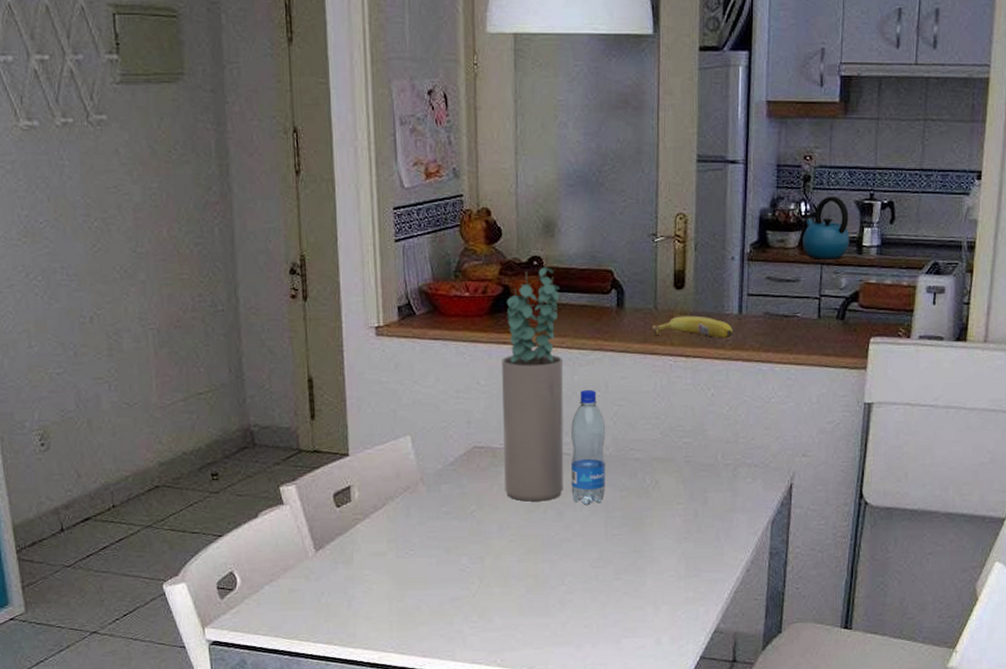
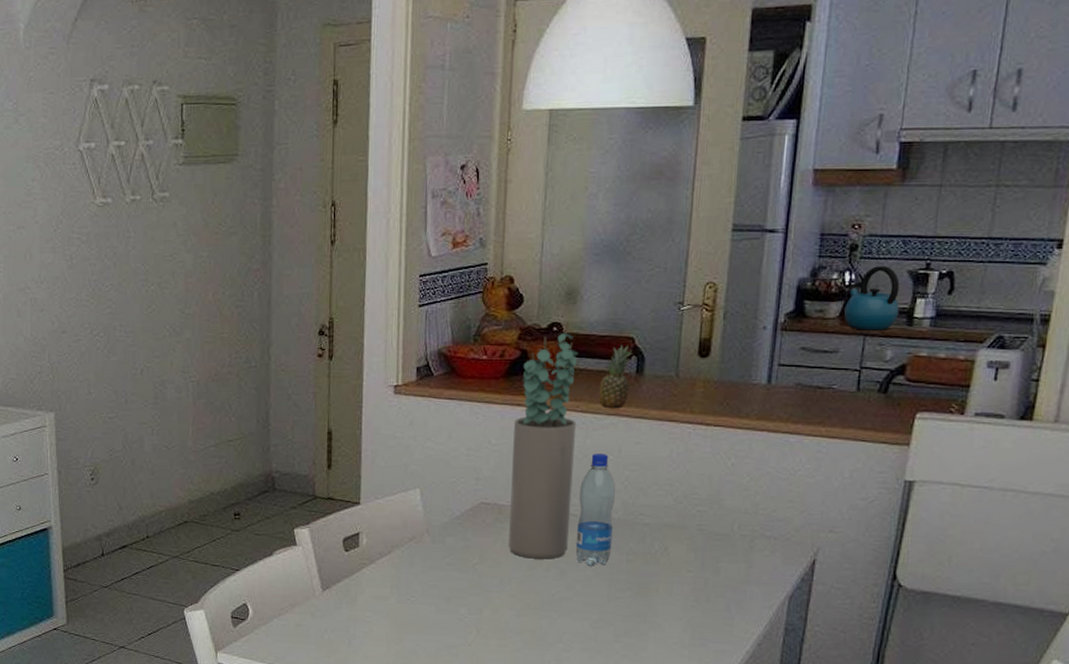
fruit: none [582,278,613,344] -> present [598,345,634,409]
fruit: present [651,316,732,339] -> none [671,384,759,409]

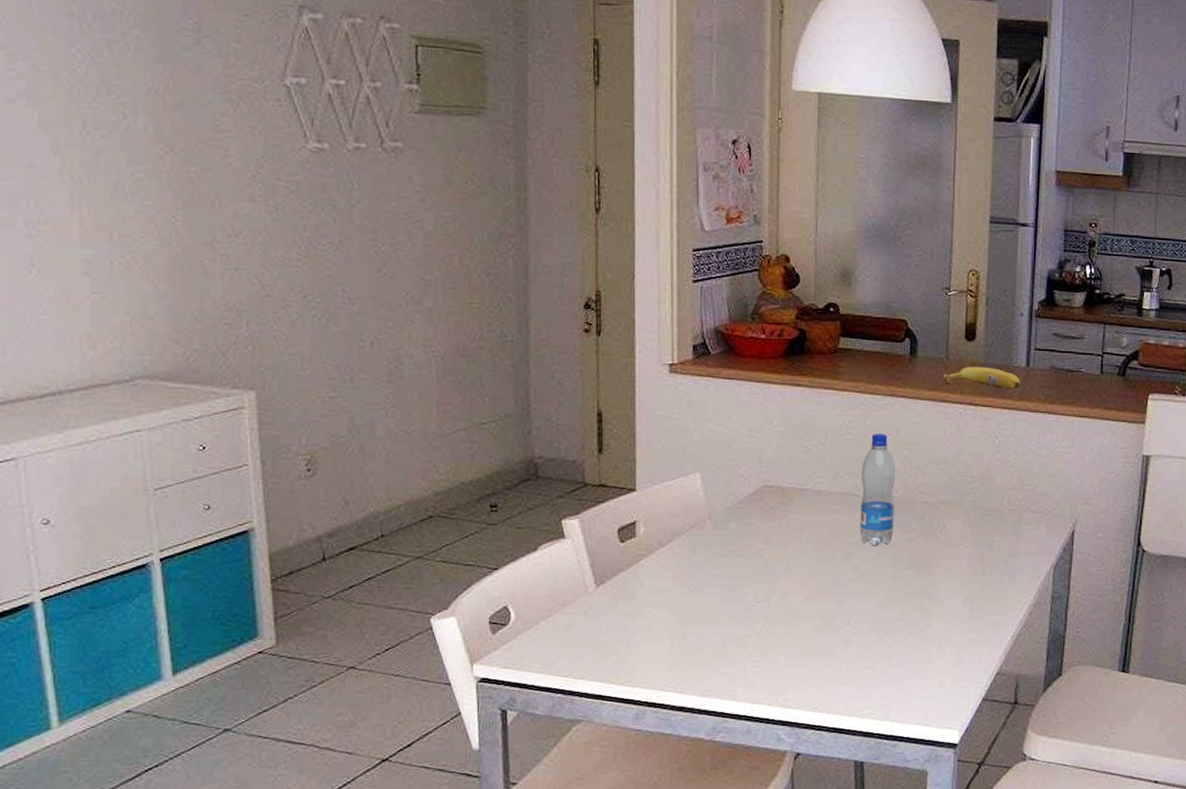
vase: present [508,321,578,559] -> none [794,302,856,541]
fruit: present [598,345,634,409] -> none [876,327,907,390]
fruit: none [671,384,759,409] -> present [943,366,1020,390]
kettle: present [844,266,900,331] -> none [1087,262,1131,320]

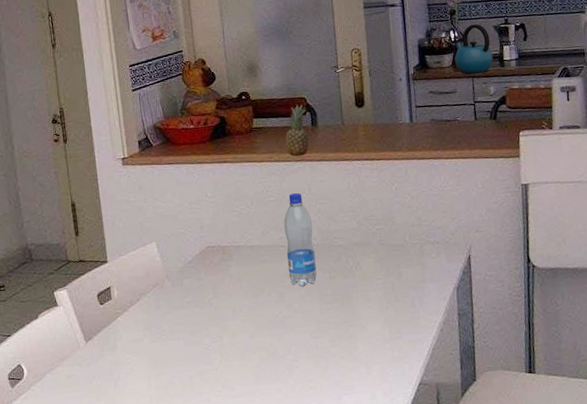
fruit: none [876,327,907,390] -> present [285,104,309,157]
fruit: present [943,366,1020,390] -> none [341,127,407,146]
kettle: none [1087,262,1131,320] -> present [454,24,493,74]

